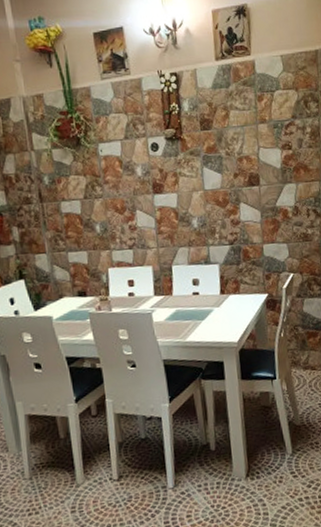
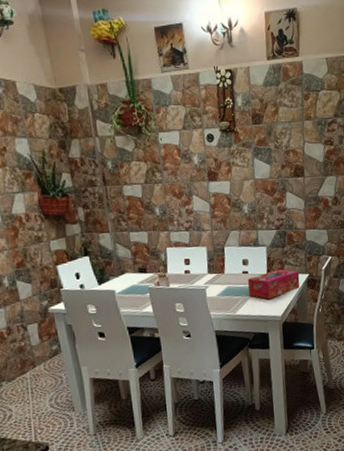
tissue box: none [199,289,258,324] -> present [248,269,300,300]

